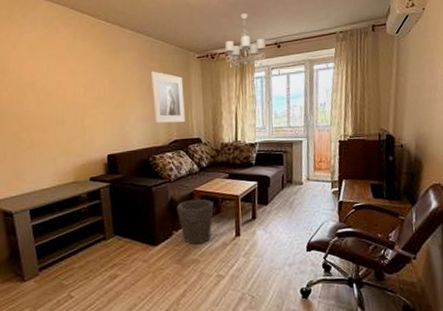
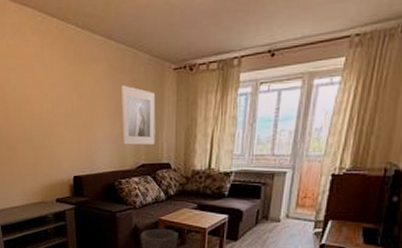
chandelier: present [224,13,267,71] -> none [205,11,258,86]

